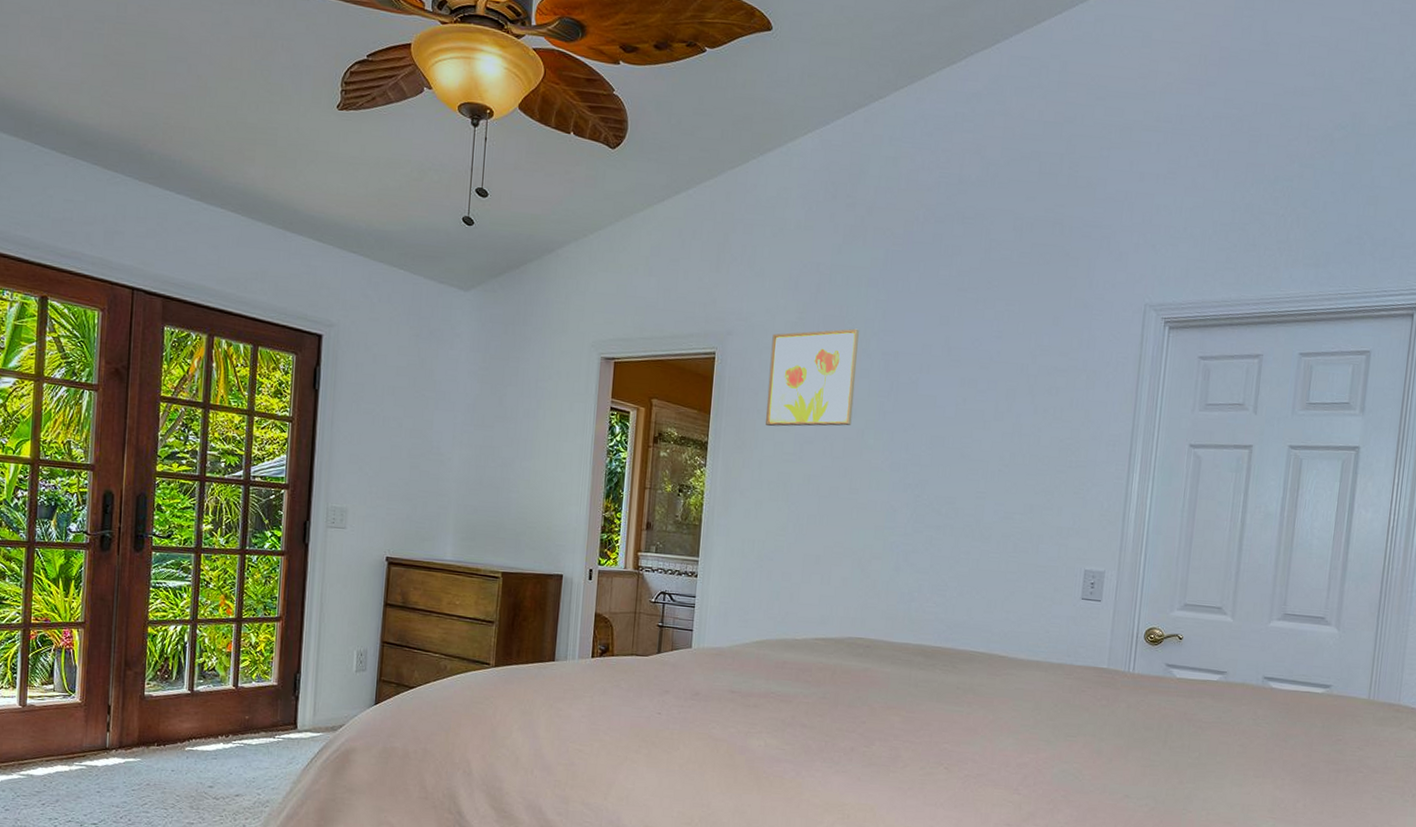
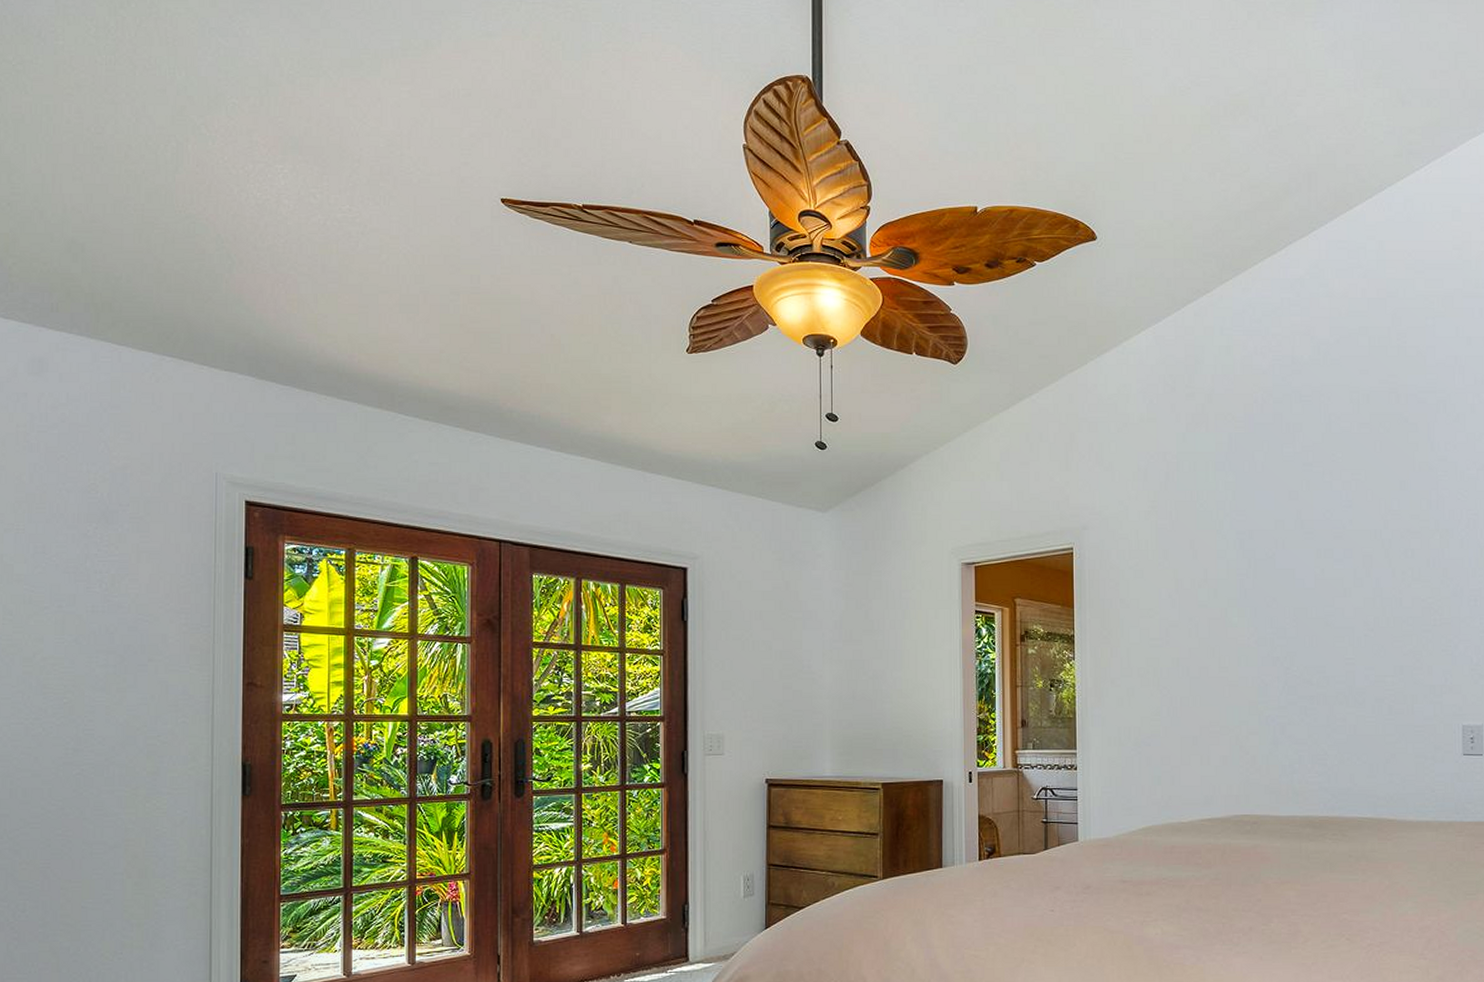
wall art: present [765,328,859,427] -> none [1127,511,1214,614]

